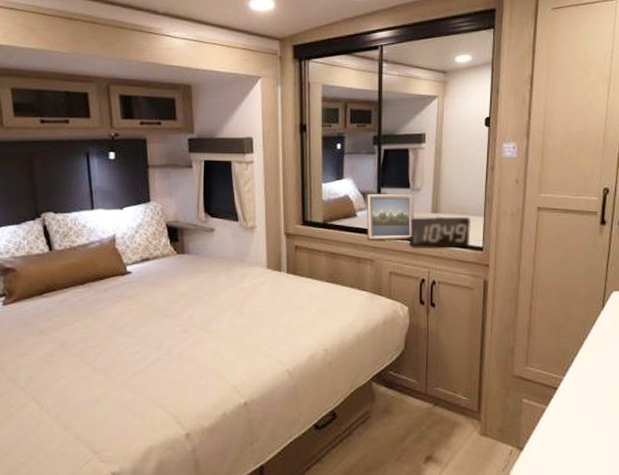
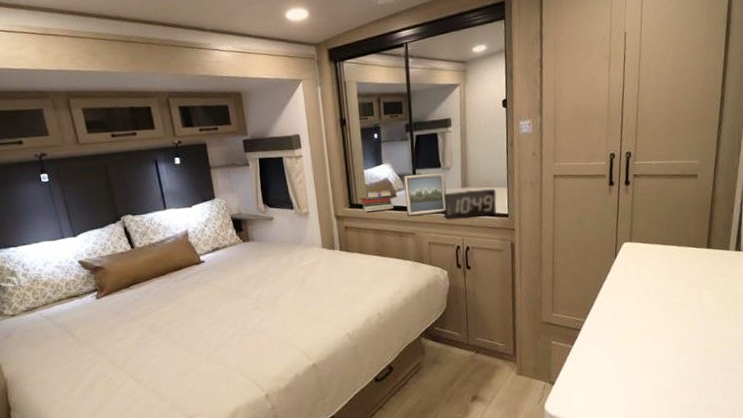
books: none [315,209,352,232] -> present [360,190,393,213]

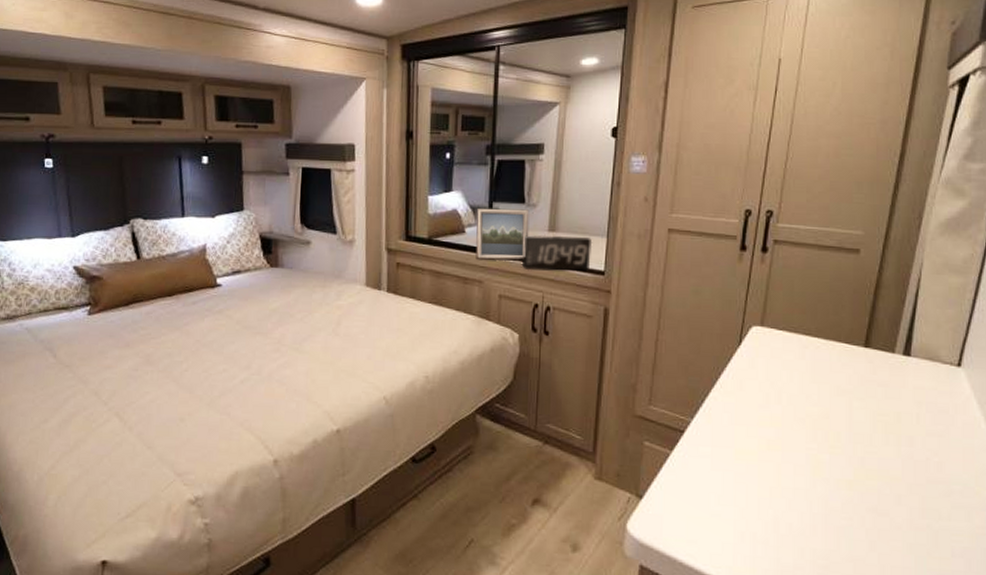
books: present [360,190,393,213] -> none [419,223,460,250]

